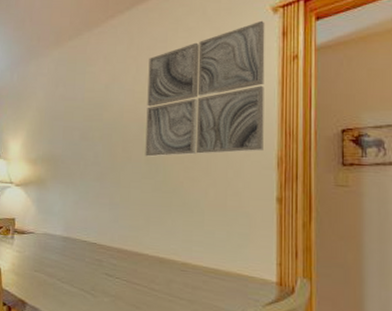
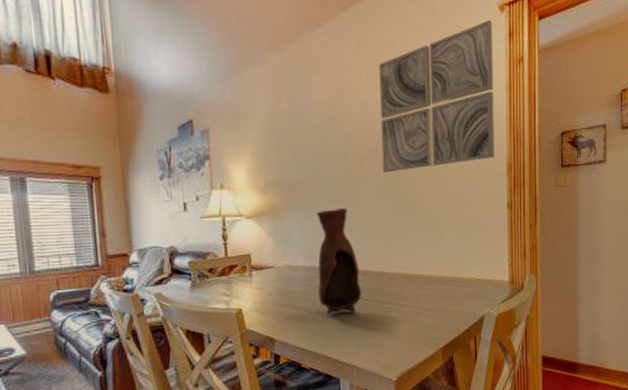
vase: none [72,184,114,290] -> present [316,207,361,315]

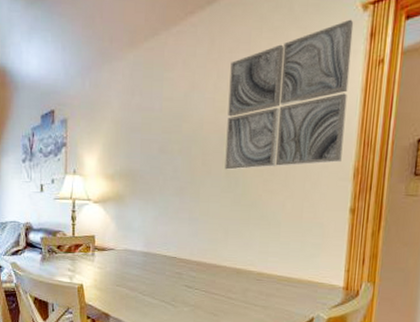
vase: present [316,207,361,315] -> none [153,199,193,300]

